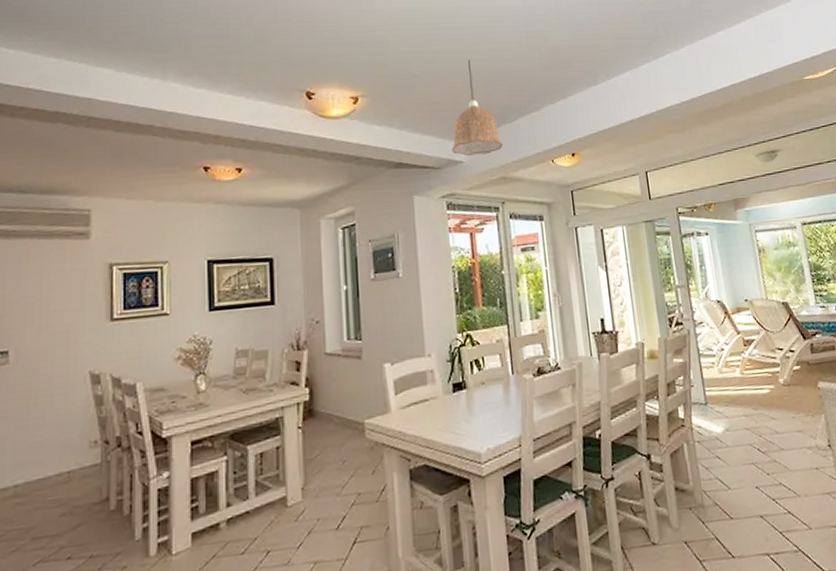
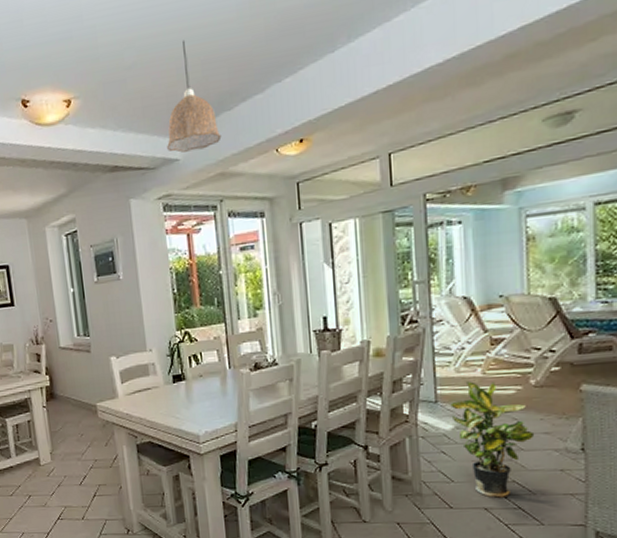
potted plant: none [718,381,791,504] -> present [450,381,535,498]

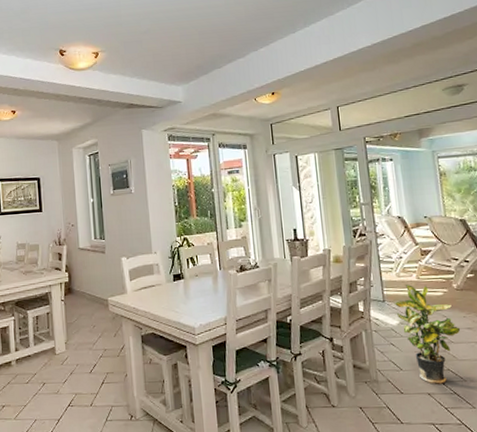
pendant lamp: present [167,39,222,153] -> none [172,16,214,97]

